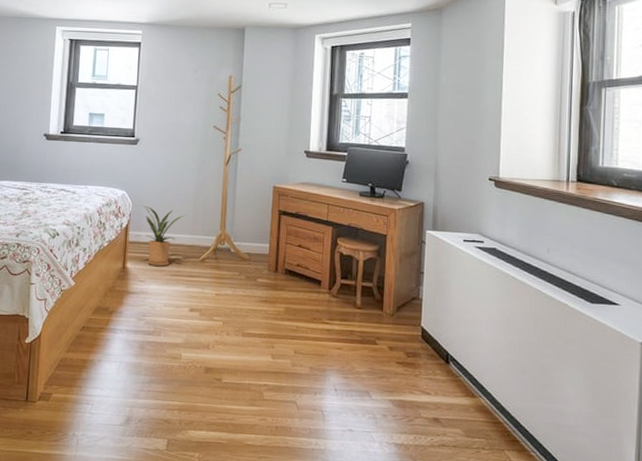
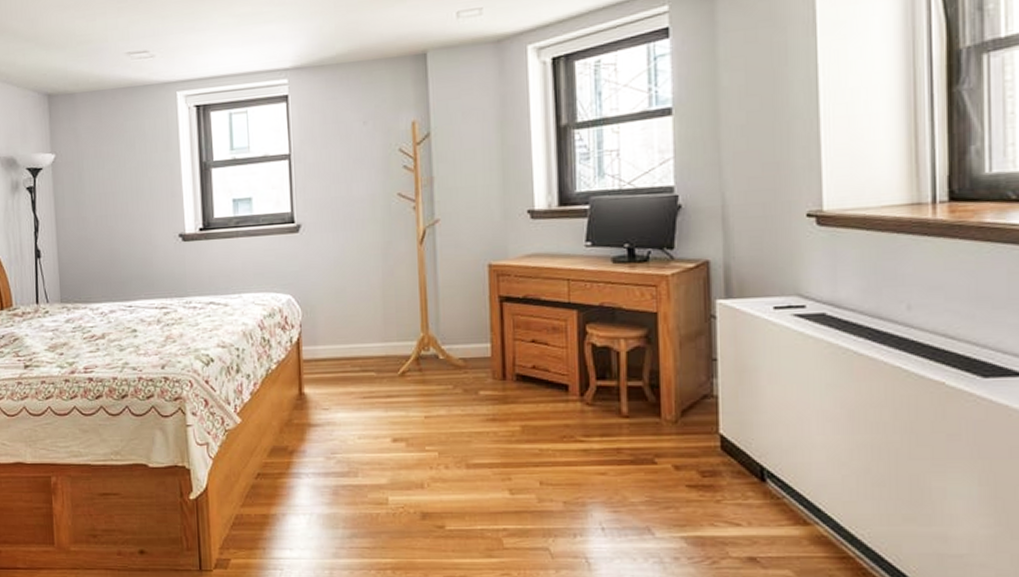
house plant: present [135,205,187,266] -> none [310,310,375,388]

